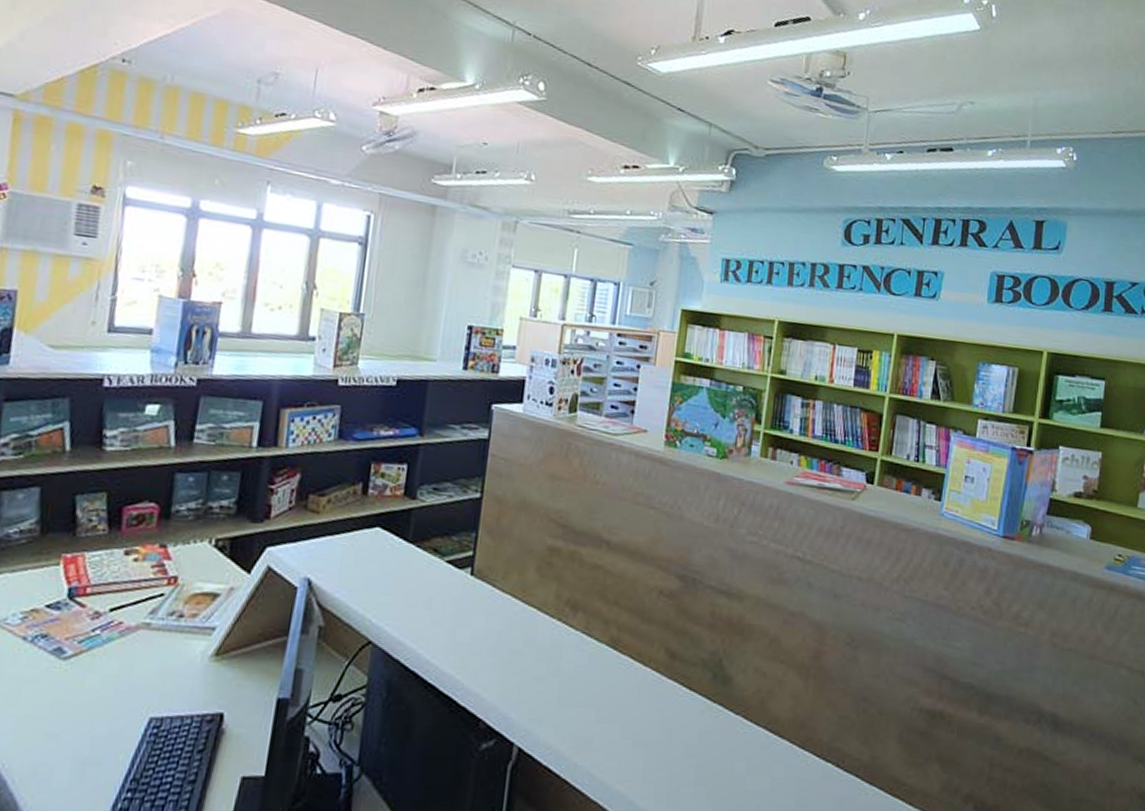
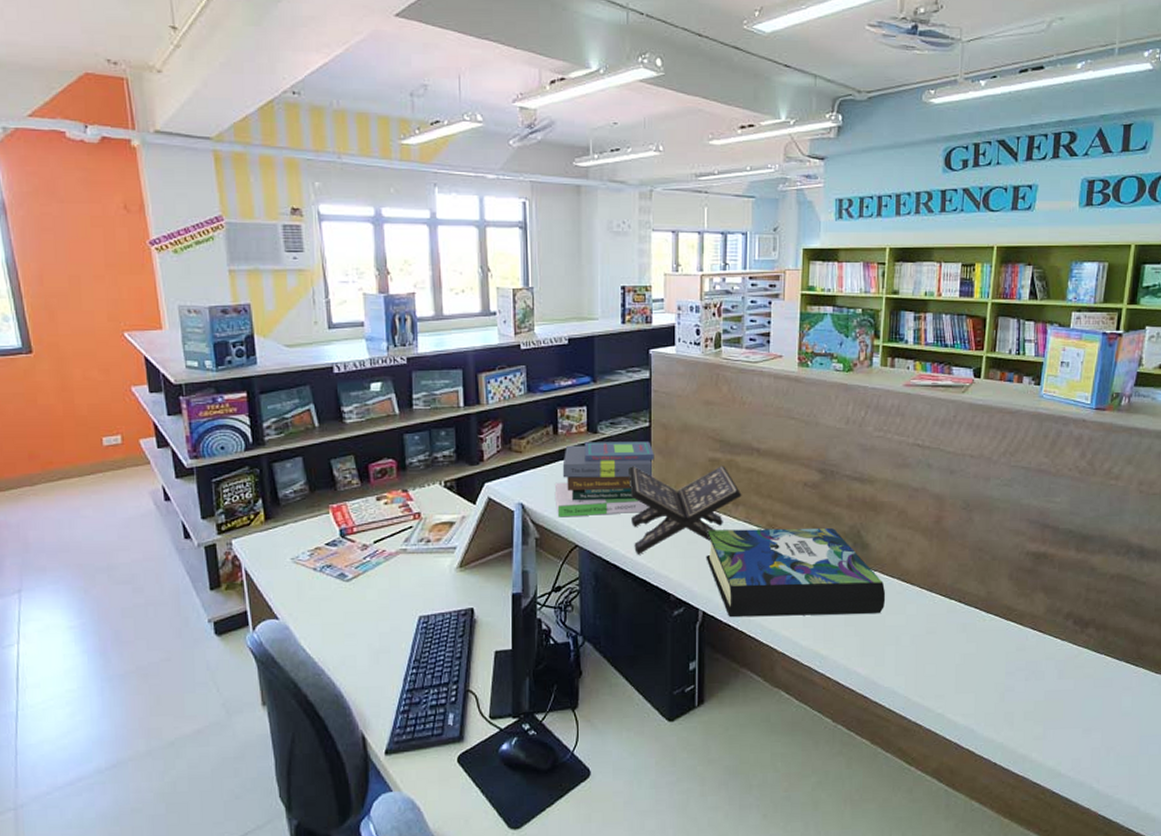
books: none [351,509,482,607] -> present [554,441,654,517]
book stand: none [442,545,583,662] -> present [628,466,742,555]
book: none [530,639,748,772] -> present [706,527,886,618]

